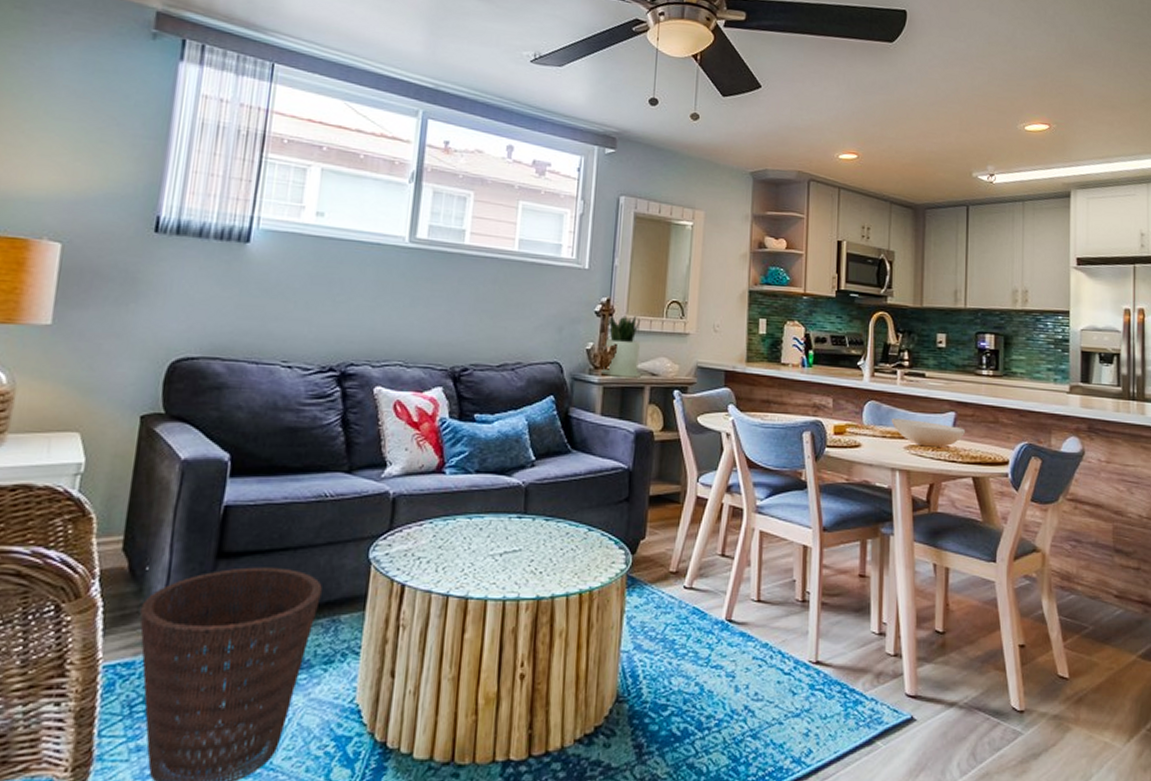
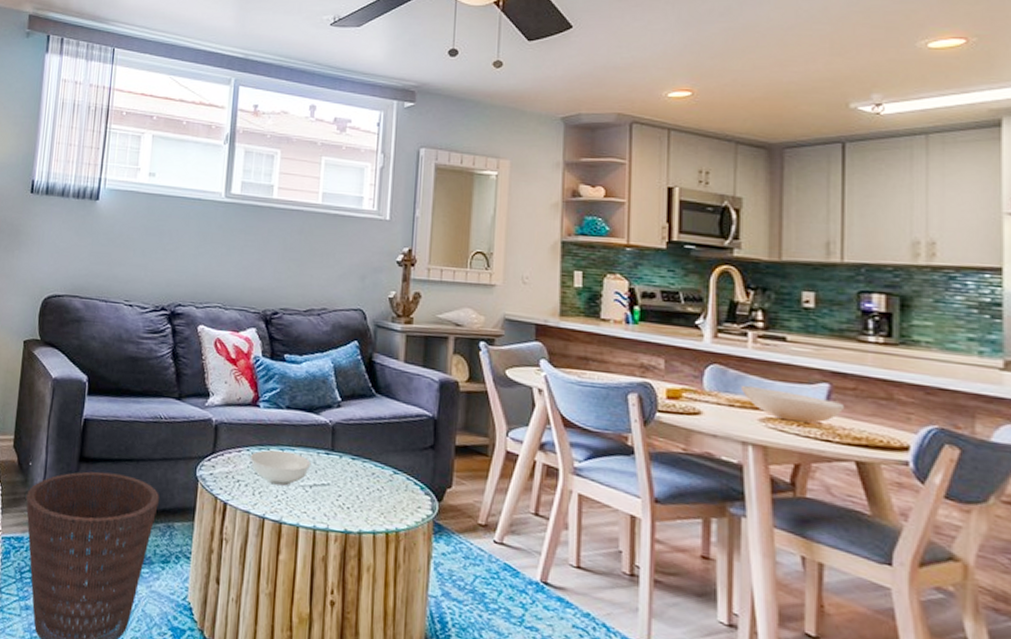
bowl: none [433,519,502,557] -> present [250,450,312,486]
planter: present [600,314,641,378] -> none [403,264,445,328]

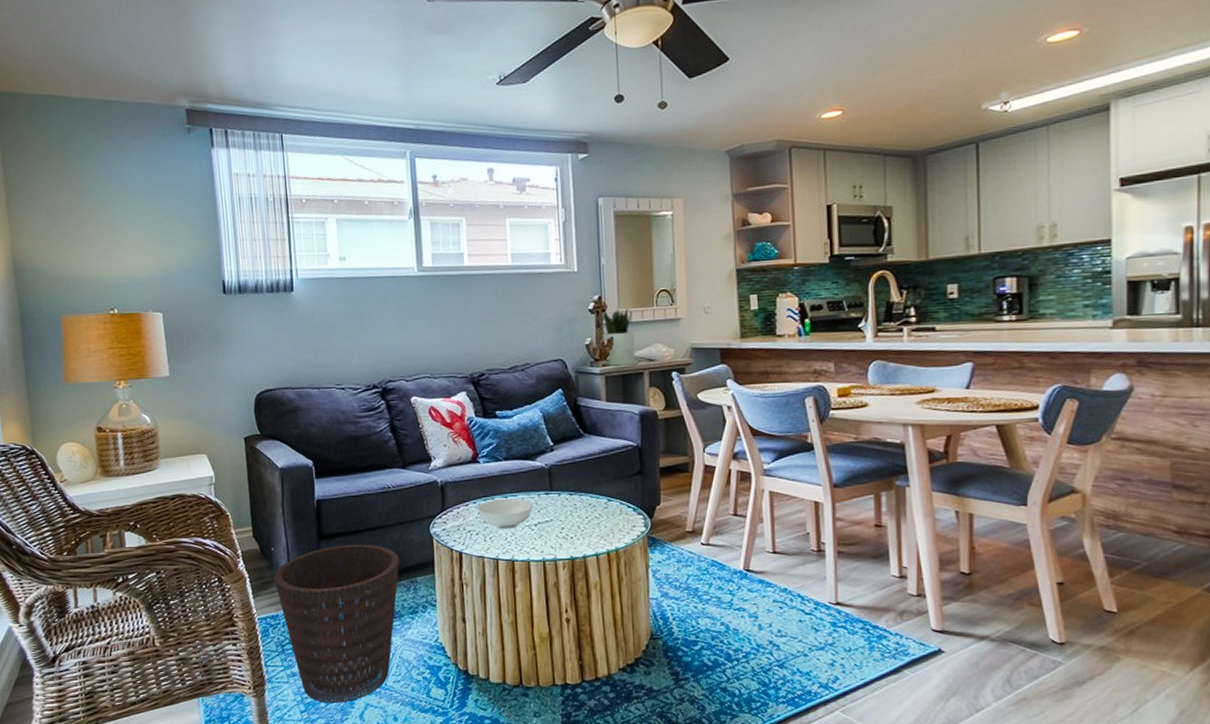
planter: none [403,264,445,328] -> present [600,309,639,367]
bowl: present [740,384,845,424] -> none [899,374,986,400]

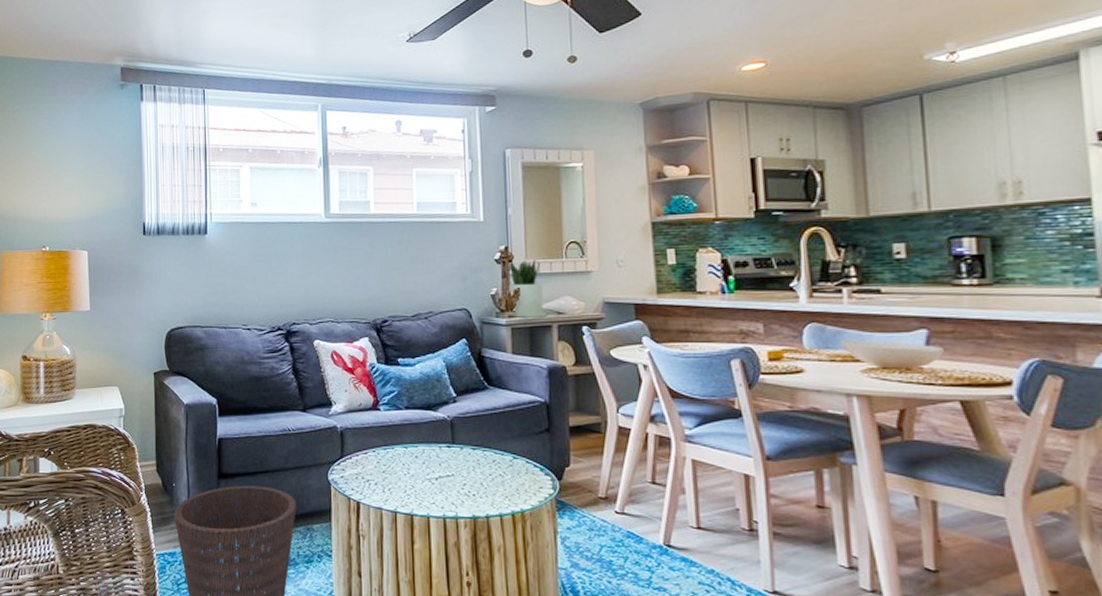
bowl: present [477,498,534,529] -> none [376,448,435,481]
bowl: none [899,374,986,400] -> present [840,339,945,369]

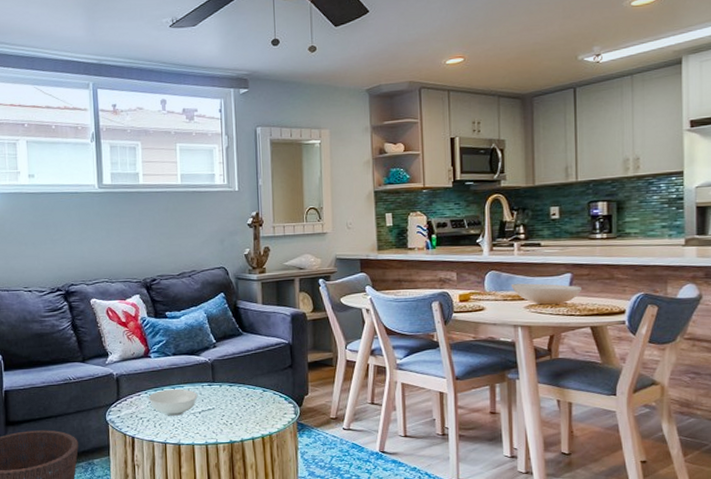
bowl: none [376,448,435,481] -> present [148,388,198,416]
planter: present [506,260,547,318] -> none [257,224,290,274]

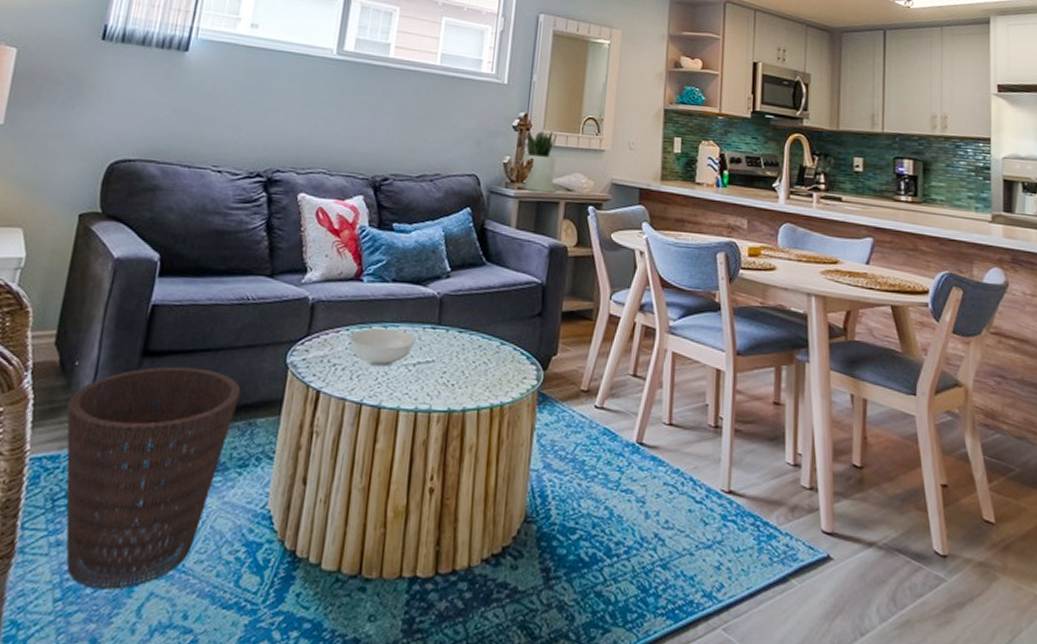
planter: none [257,224,290,274] -> present [516,129,556,193]
bowl: present [511,283,582,305] -> none [807,241,884,274]

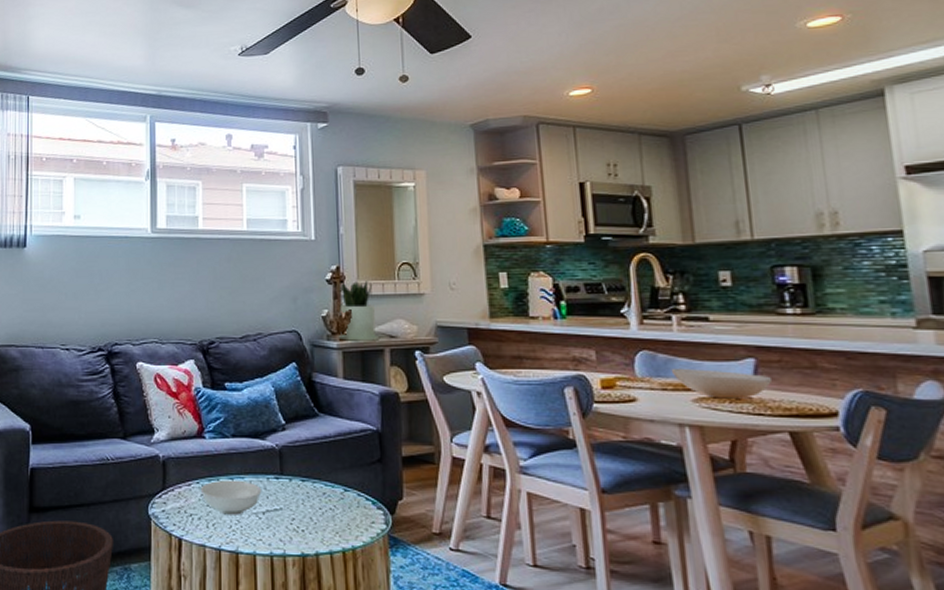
bowl: none [807,241,884,274] -> present [671,368,773,399]

